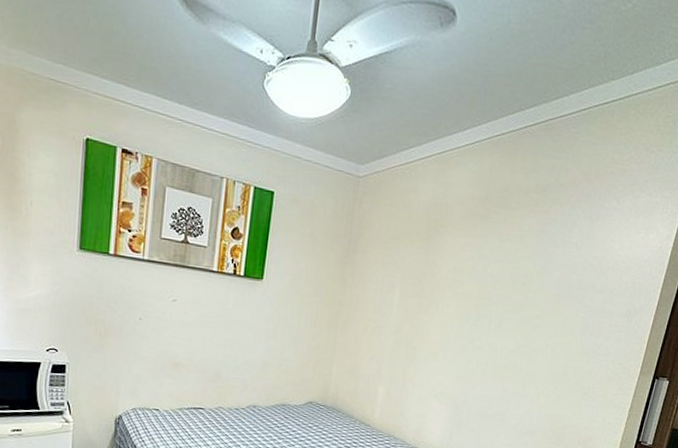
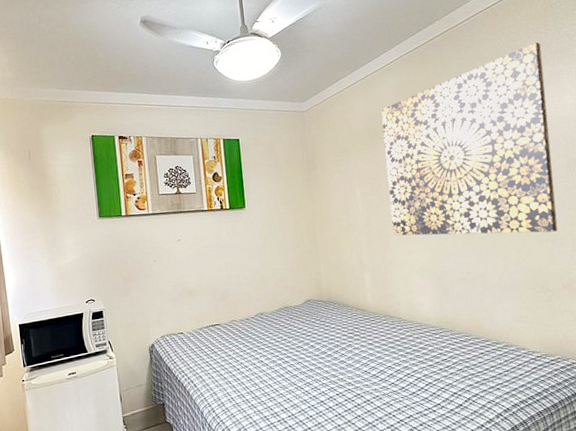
wall art: none [423,162,648,383] -> present [381,42,558,236]

